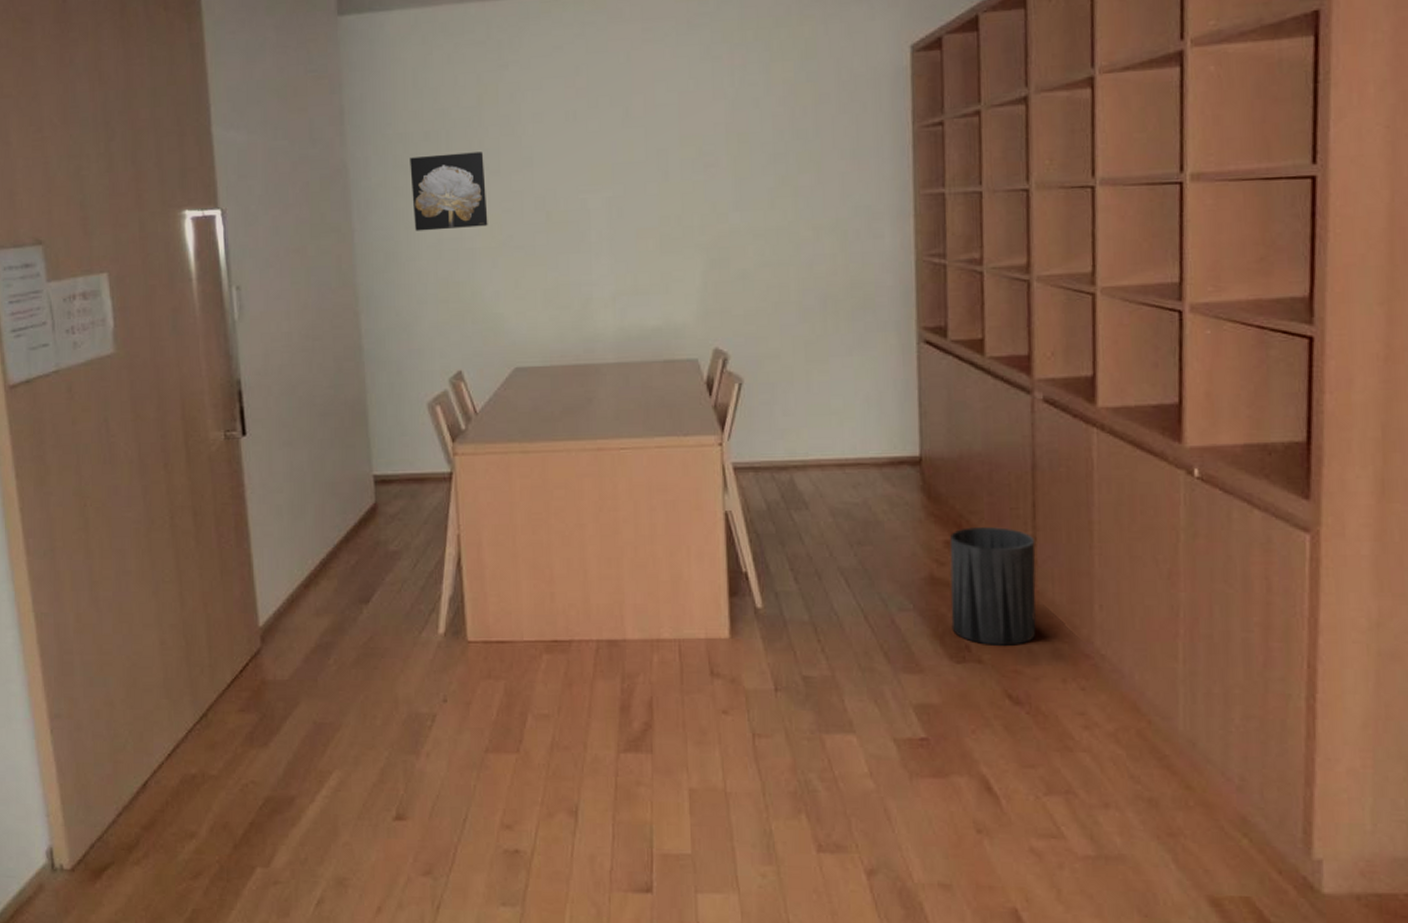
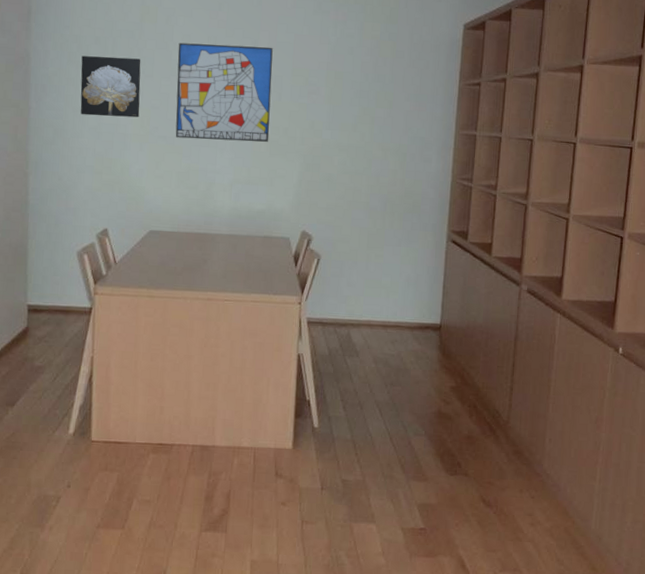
wall art: none [528,113,658,246] -> present [175,42,273,142]
trash can: present [950,527,1036,646] -> none [449,378,512,464]

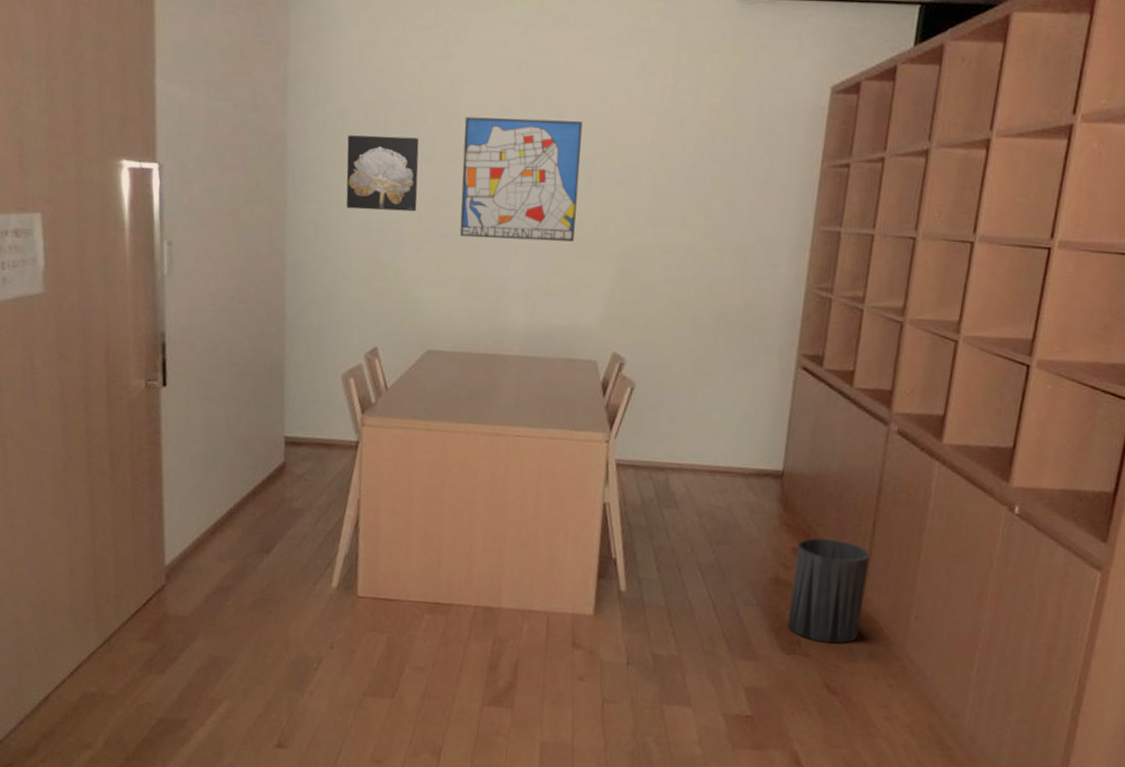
trash can: none [449,378,512,464] -> present [787,538,871,644]

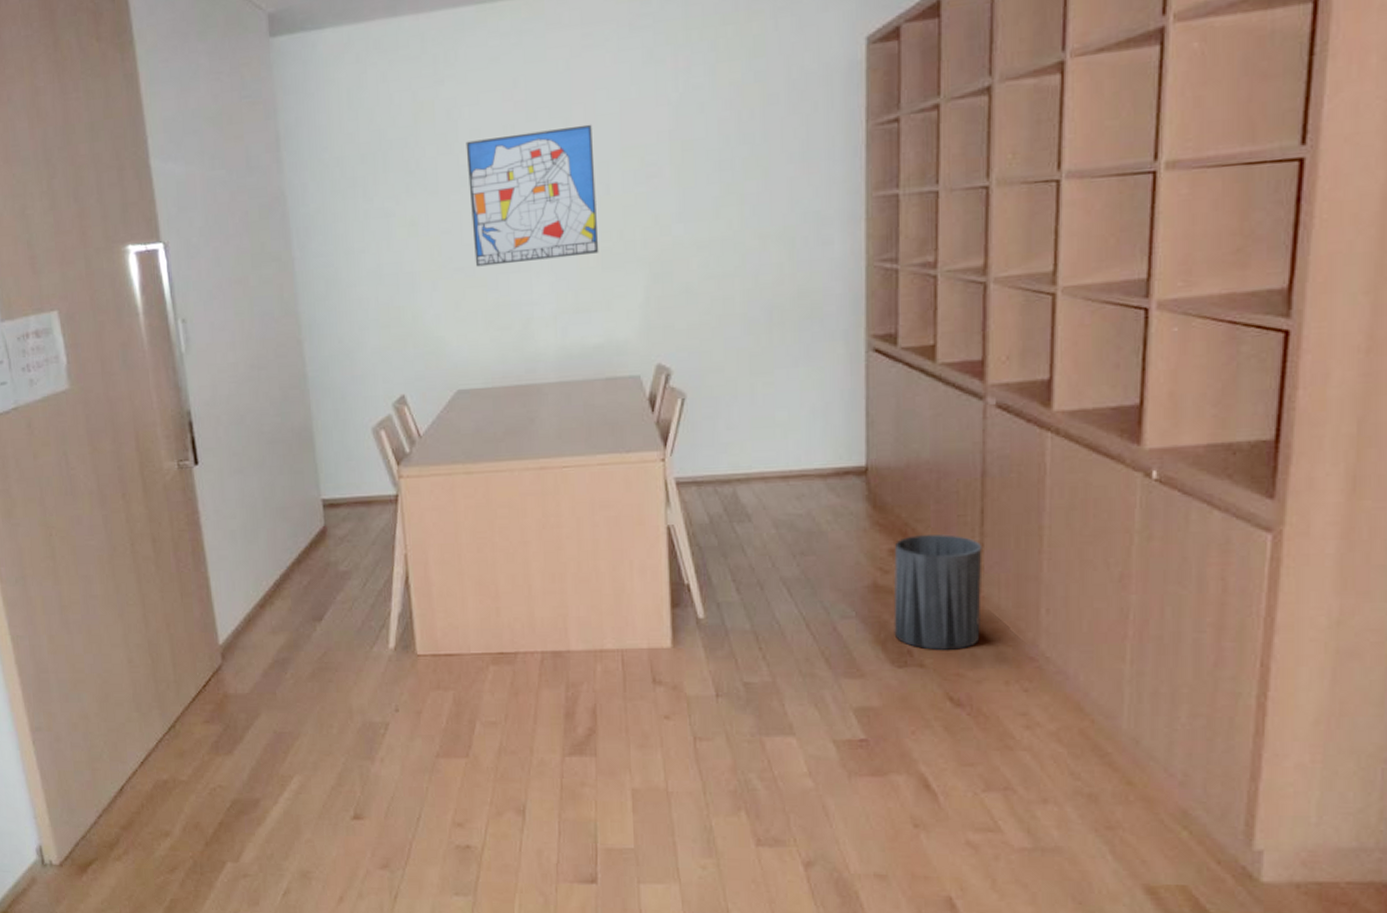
wall art: present [346,135,419,212] -> none [347,172,427,257]

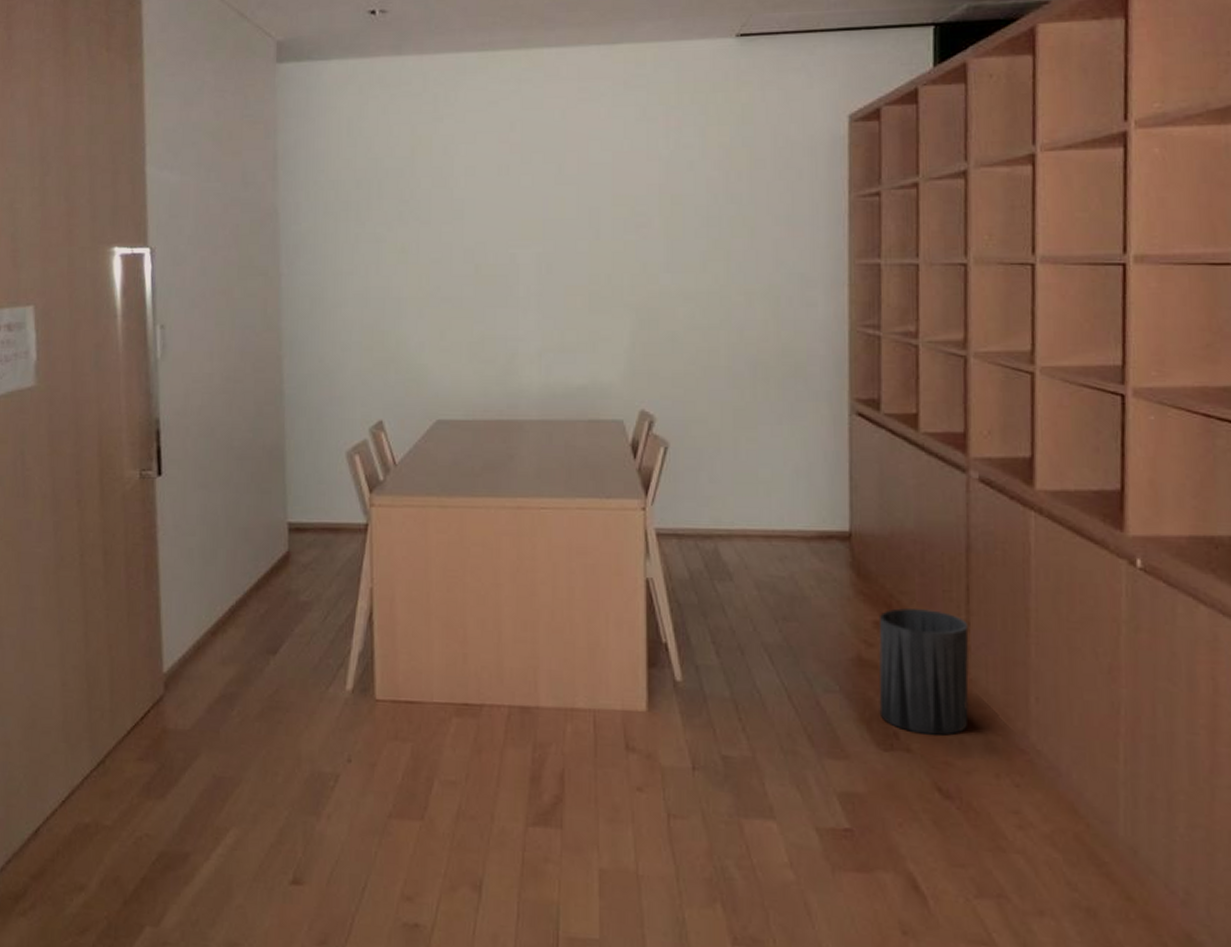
wall art: present [466,124,599,267] -> none [460,171,587,298]

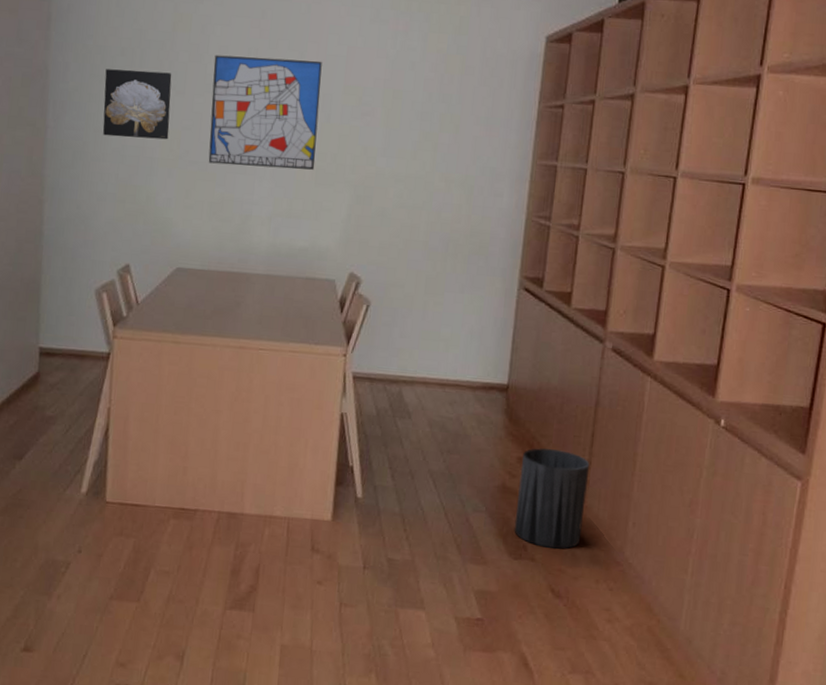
wall art: none [340,202,416,278] -> present [102,69,172,140]
wall art: none [460,171,587,298] -> present [208,55,322,170]

